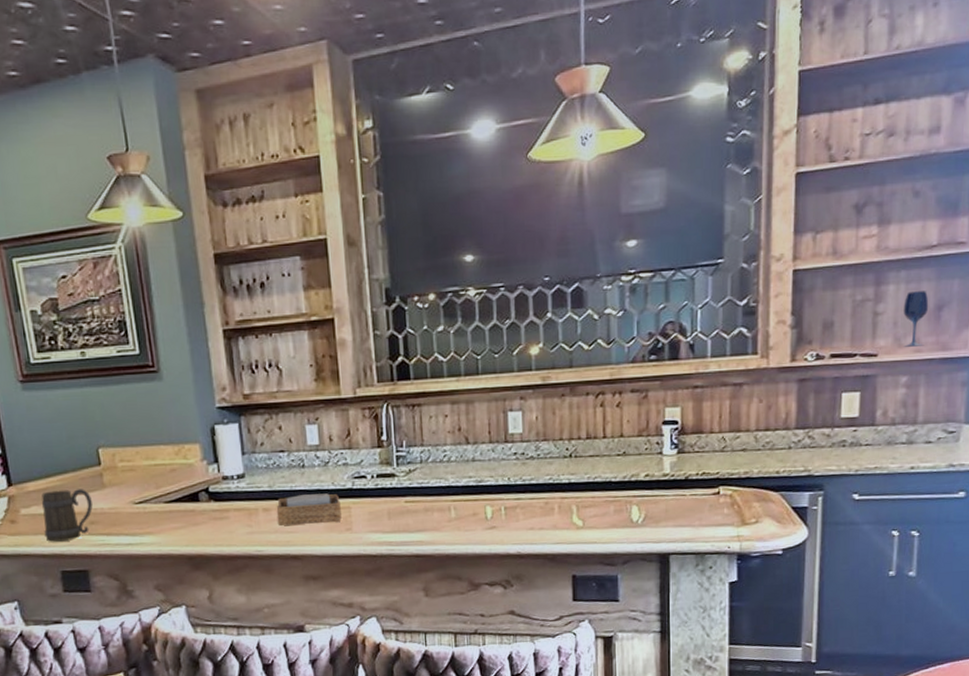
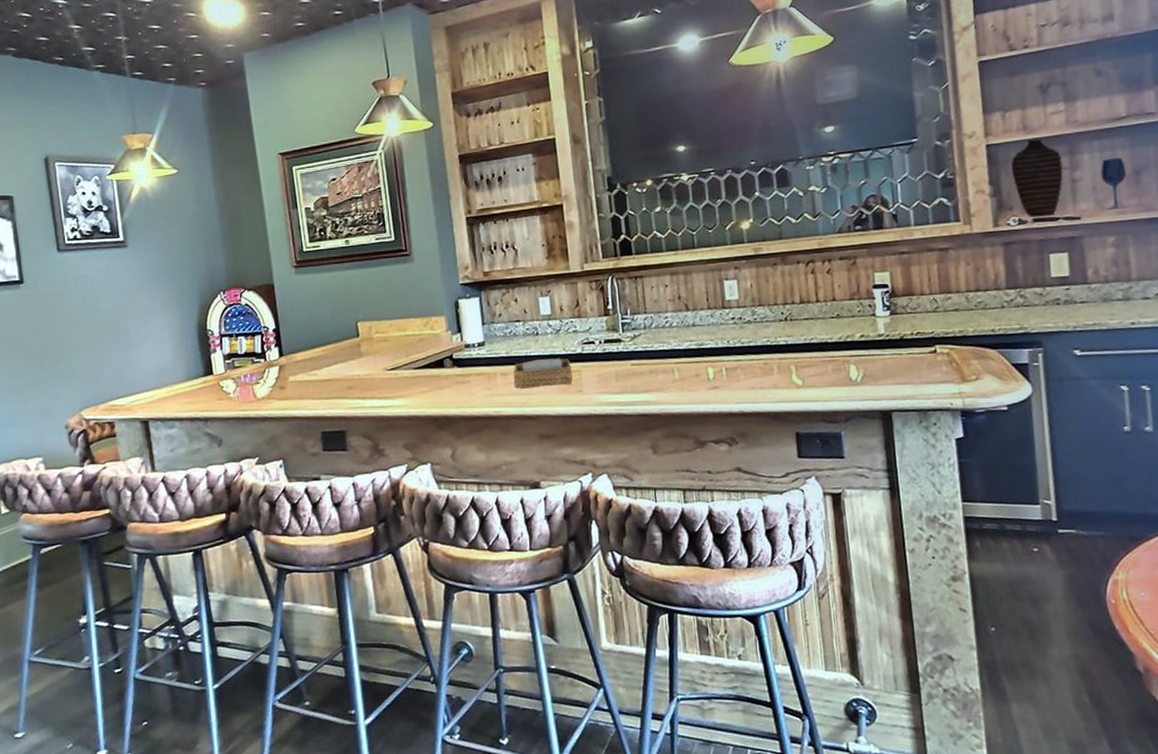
beer mug: present [41,489,93,542] -> none [307,358,351,406]
decorative vase: none [815,264,867,354] -> present [1011,137,1063,218]

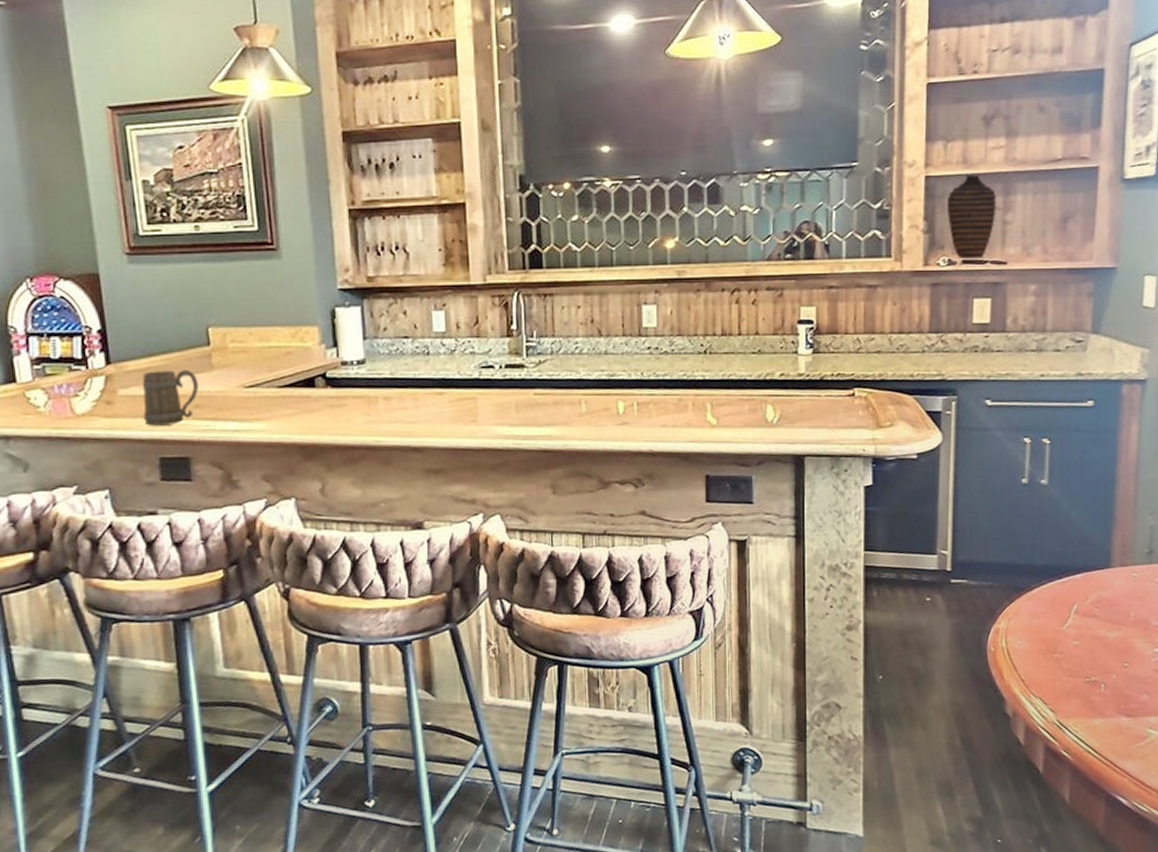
beer mug: none [307,358,351,406] -> present [142,370,198,426]
napkin holder: present [513,358,573,389] -> none [398,383,467,416]
wineglass: present [1100,158,1128,210] -> none [1031,202,1055,256]

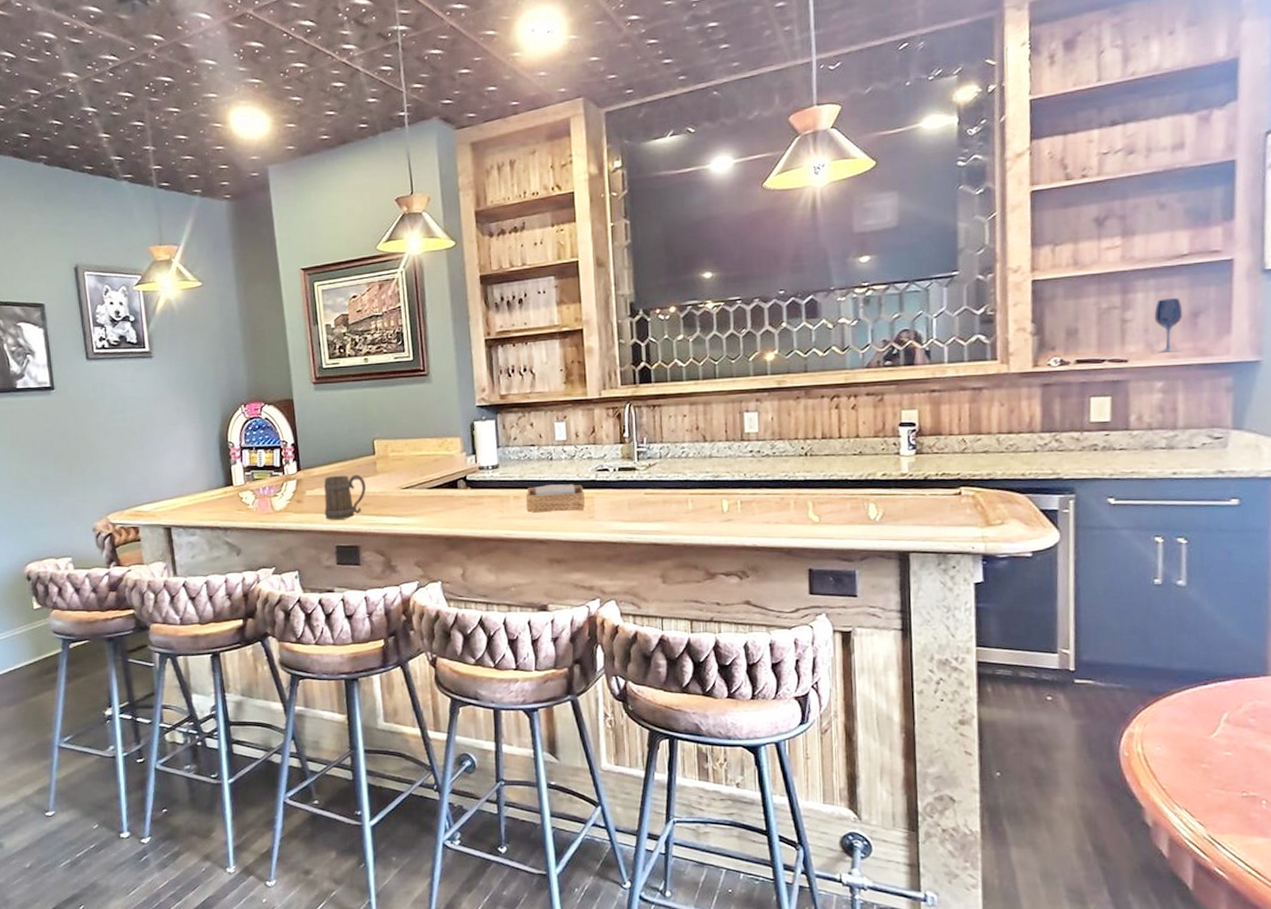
napkin holder: none [398,383,467,416] -> present [526,484,585,513]
decorative vase: present [946,173,996,260] -> none [1056,274,1113,360]
wineglass: none [1031,202,1055,256] -> present [1154,298,1183,353]

